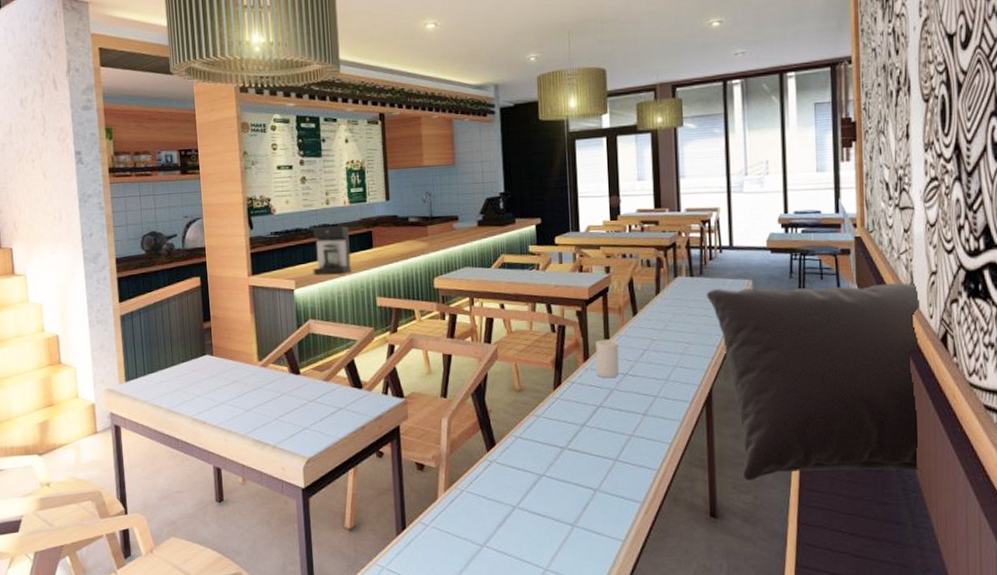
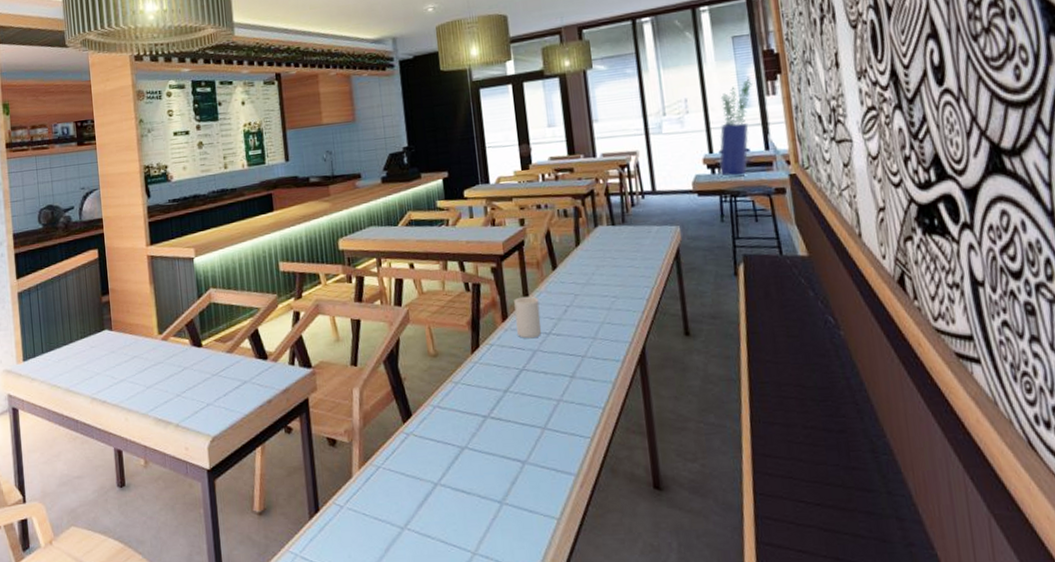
coffee maker: present [312,226,352,276] -> none [211,190,252,243]
cushion: present [706,281,921,480] -> none [630,219,888,447]
vase: none [792,142,829,237] -> present [718,76,752,177]

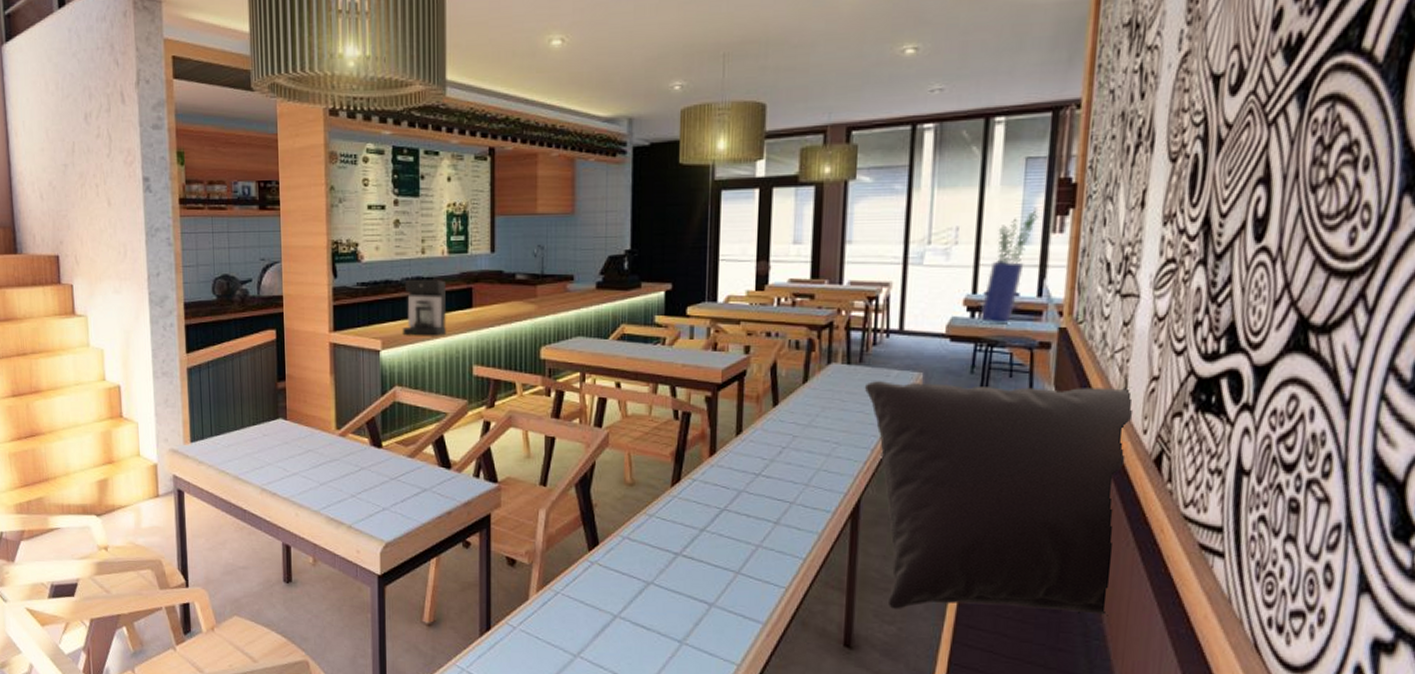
coffee maker: none [211,190,252,243] -> present [402,279,447,338]
cup: present [514,296,542,339] -> none [724,431,753,478]
cushion: none [630,219,888,447] -> present [864,381,1134,615]

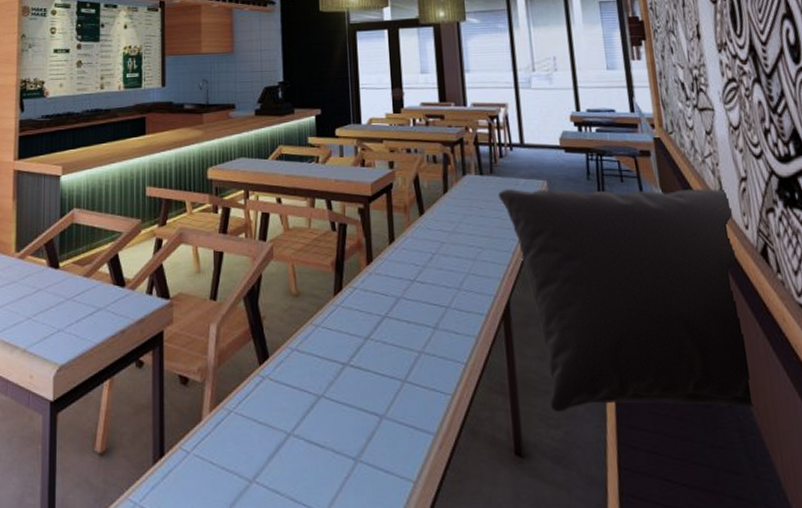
coffee maker: present [402,279,447,338] -> none [81,111,123,163]
vase: present [979,208,1038,324] -> none [585,40,618,136]

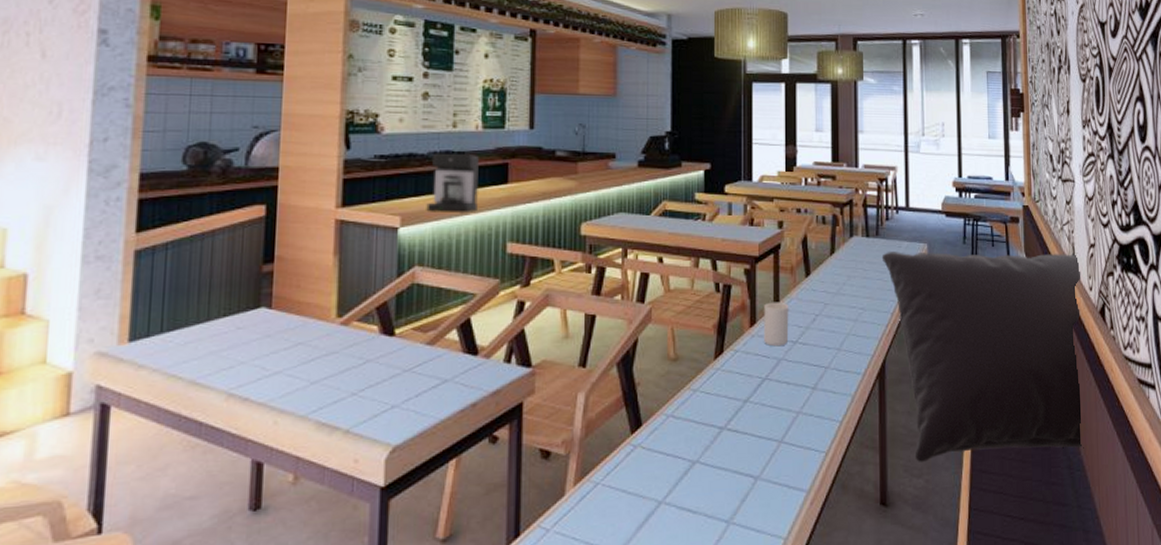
coffee maker: none [81,111,123,163] -> present [426,153,479,214]
cup: none [380,240,406,285] -> present [764,301,789,347]

